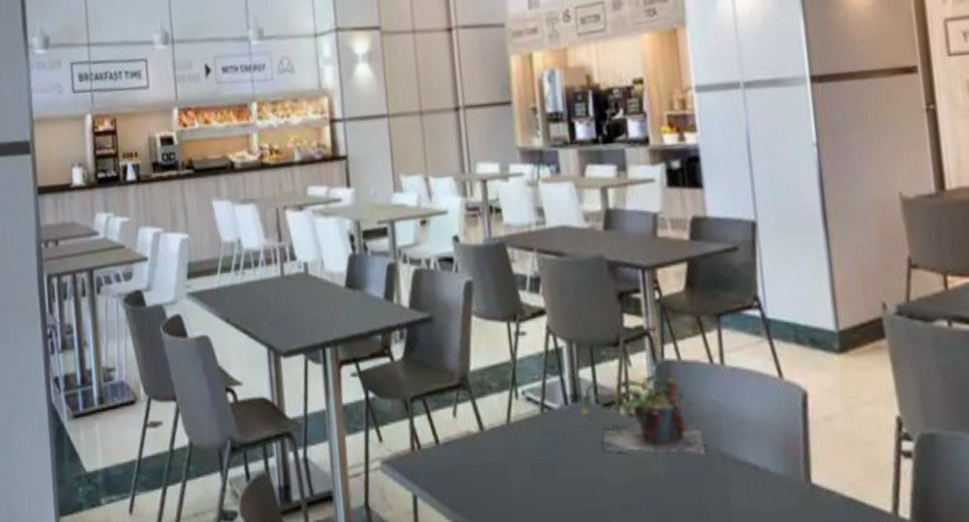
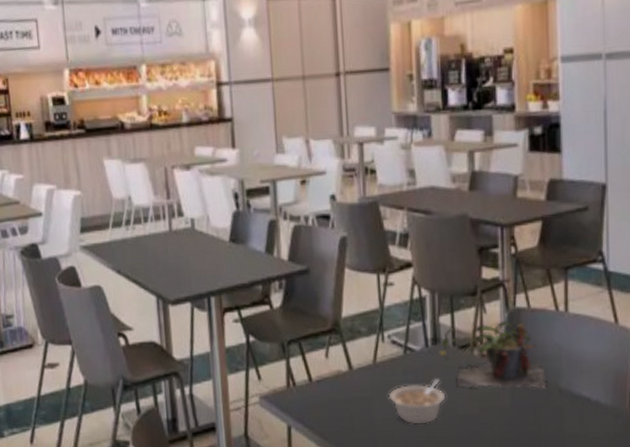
legume: none [525,442,591,495] -> present [388,379,446,425]

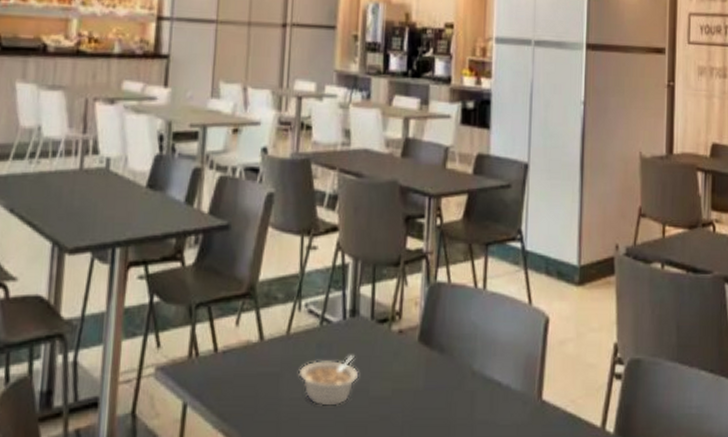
plant: present [419,320,546,389] -> none [337,295,461,370]

